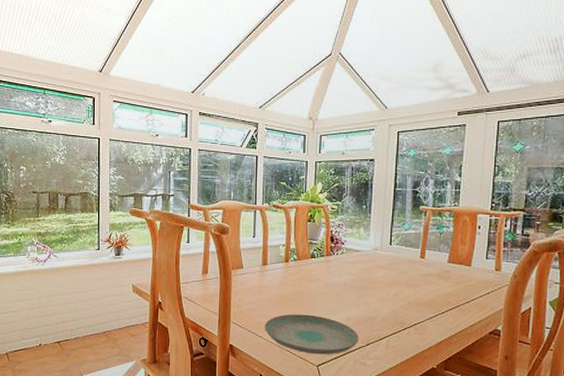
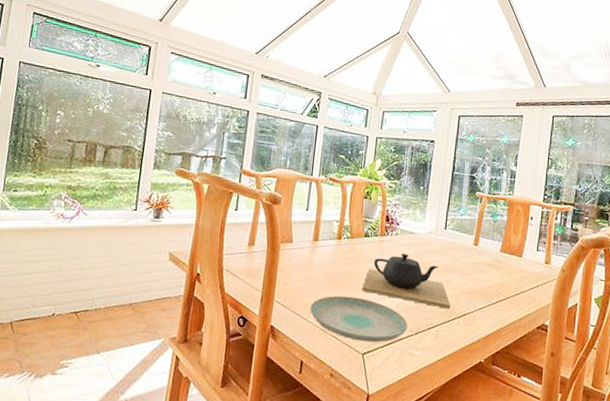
teapot: none [312,270,400,320] -> present [362,253,451,309]

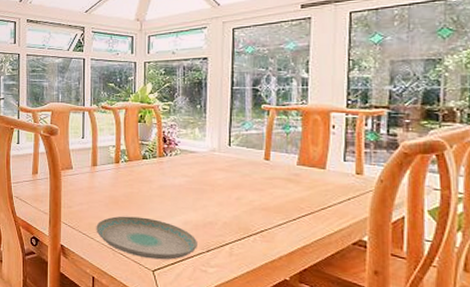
teapot: present [362,253,451,309] -> none [145,172,244,226]

